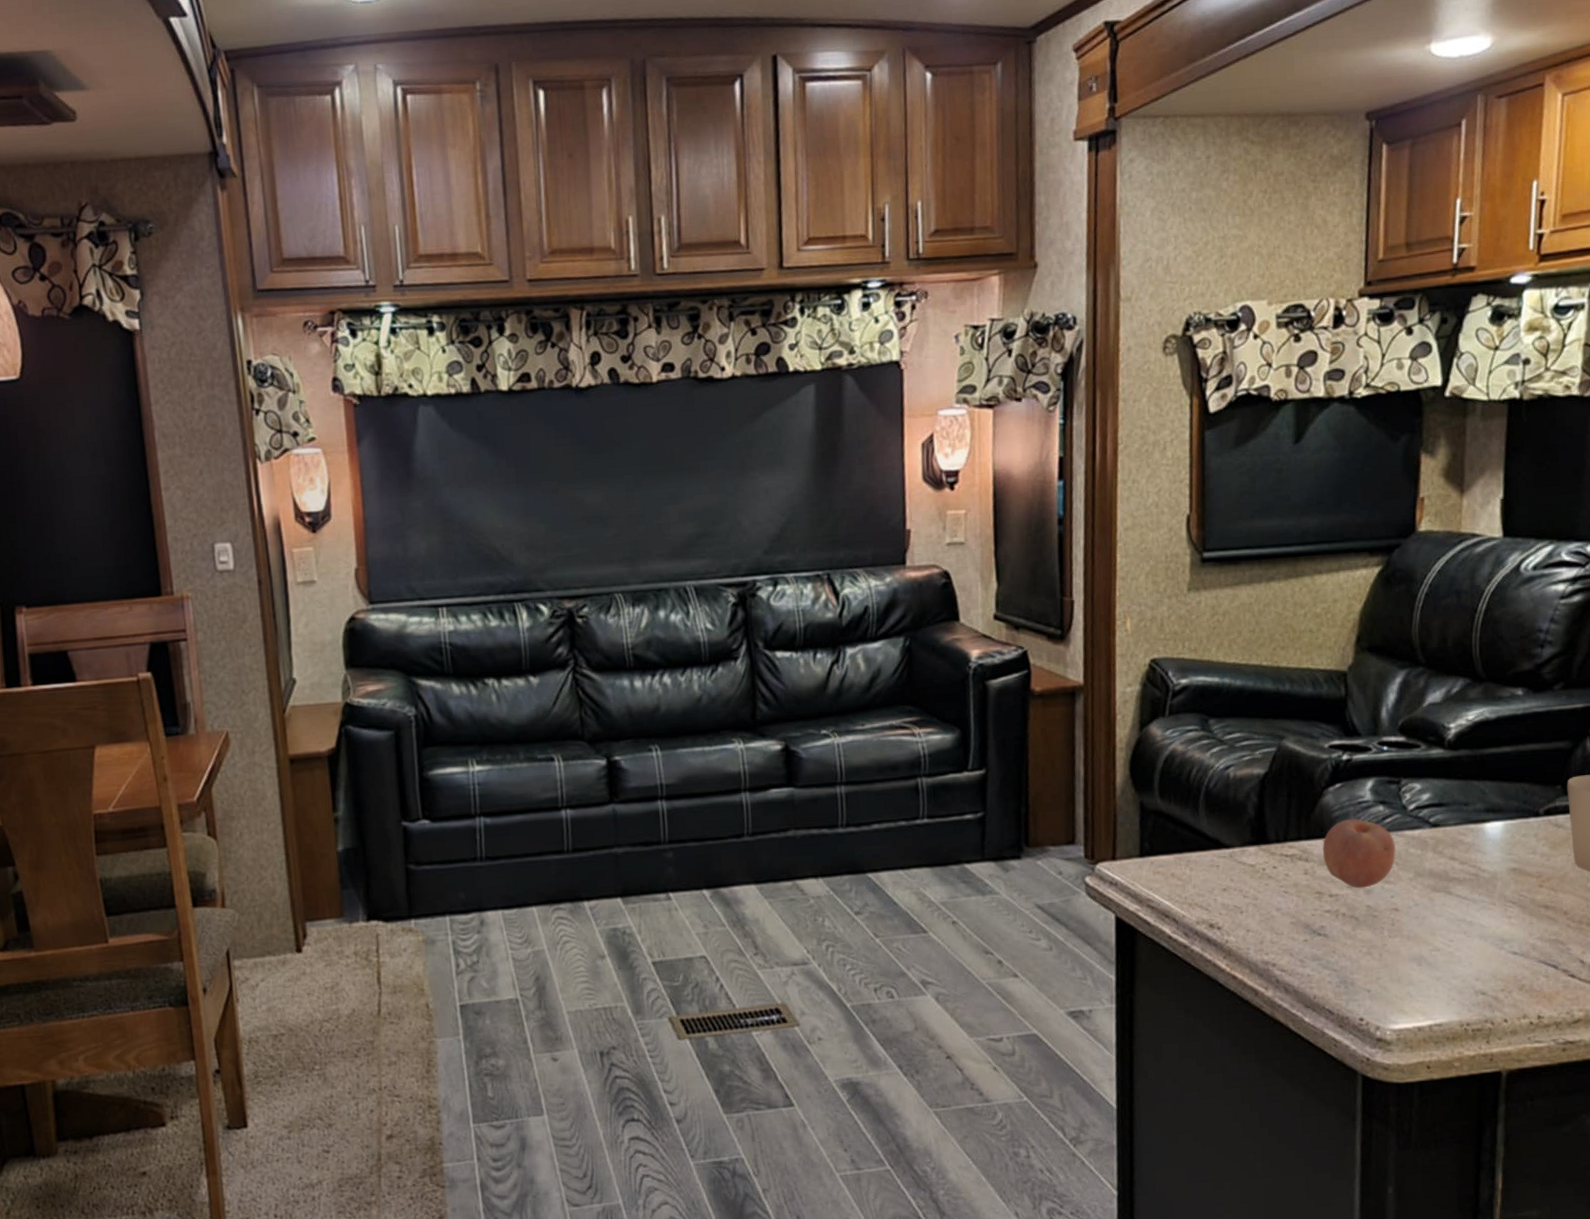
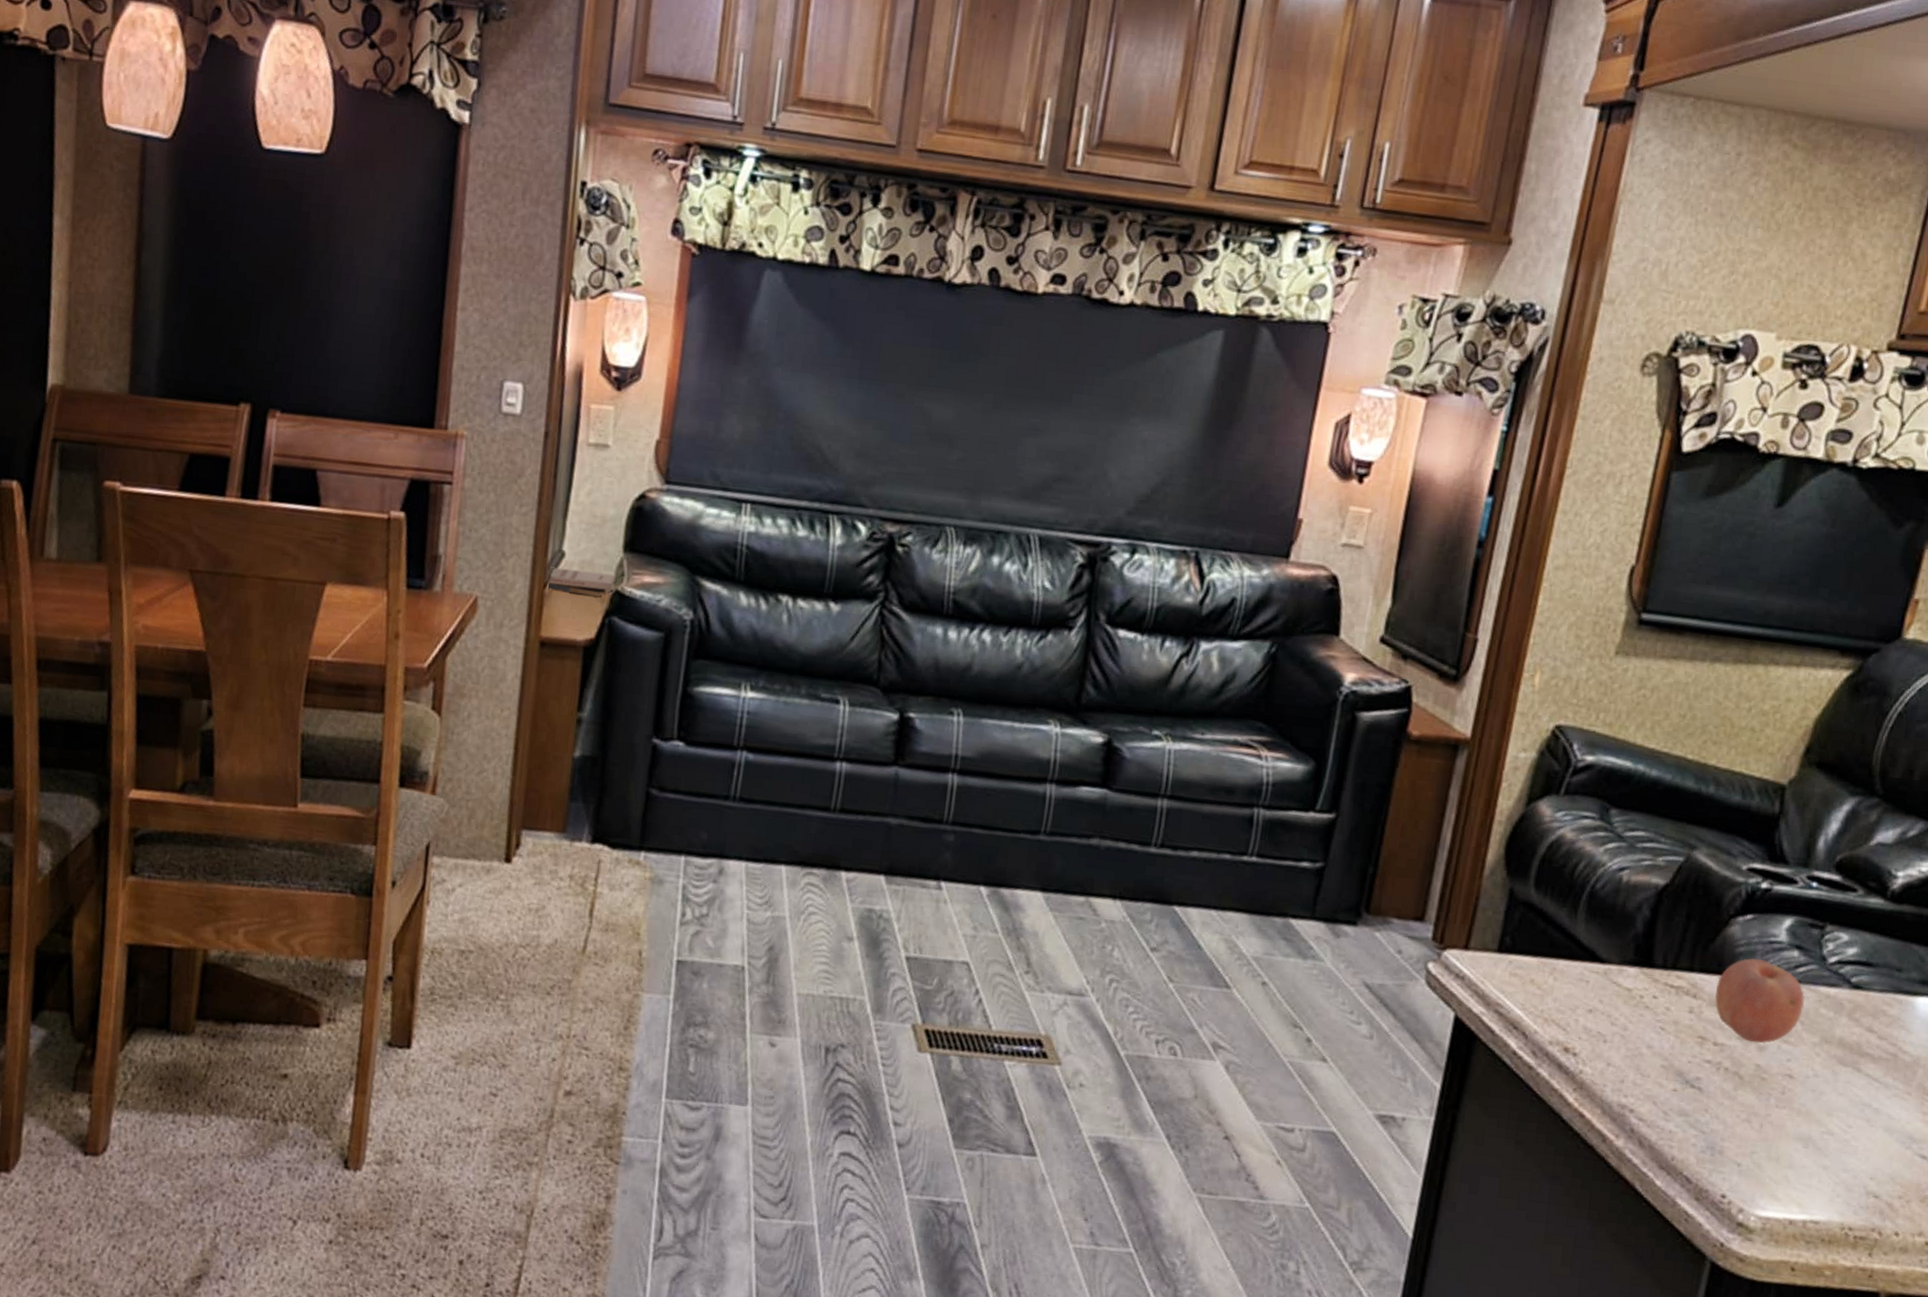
books: none [286,689,347,713] -> present [547,567,619,597]

